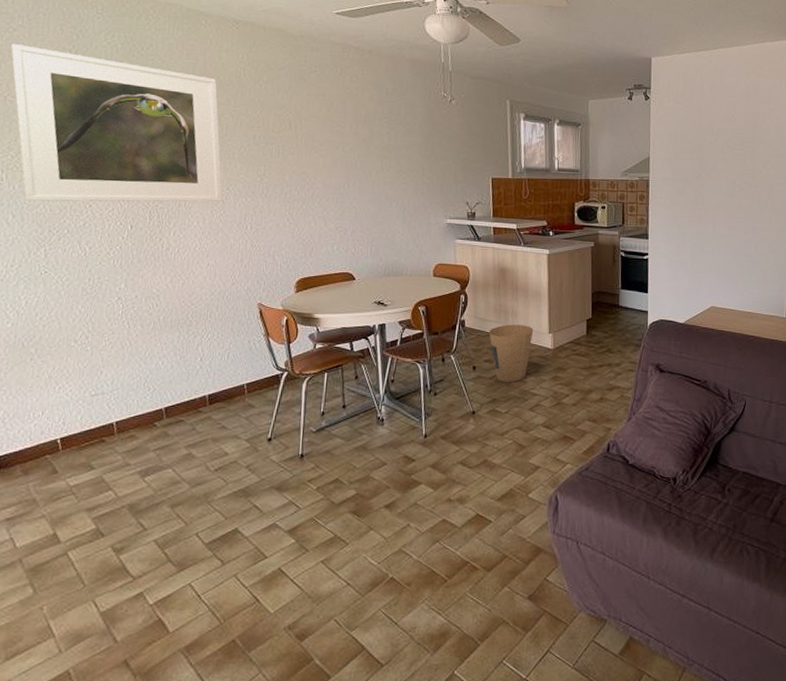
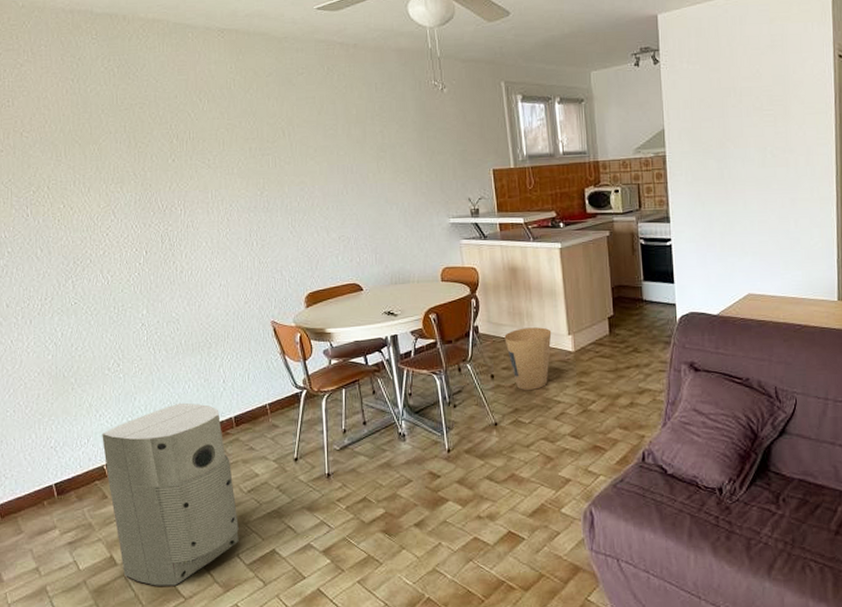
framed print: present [11,43,223,202] -> none [21,79,227,235]
air purifier: none [59,378,201,565] -> present [102,402,239,586]

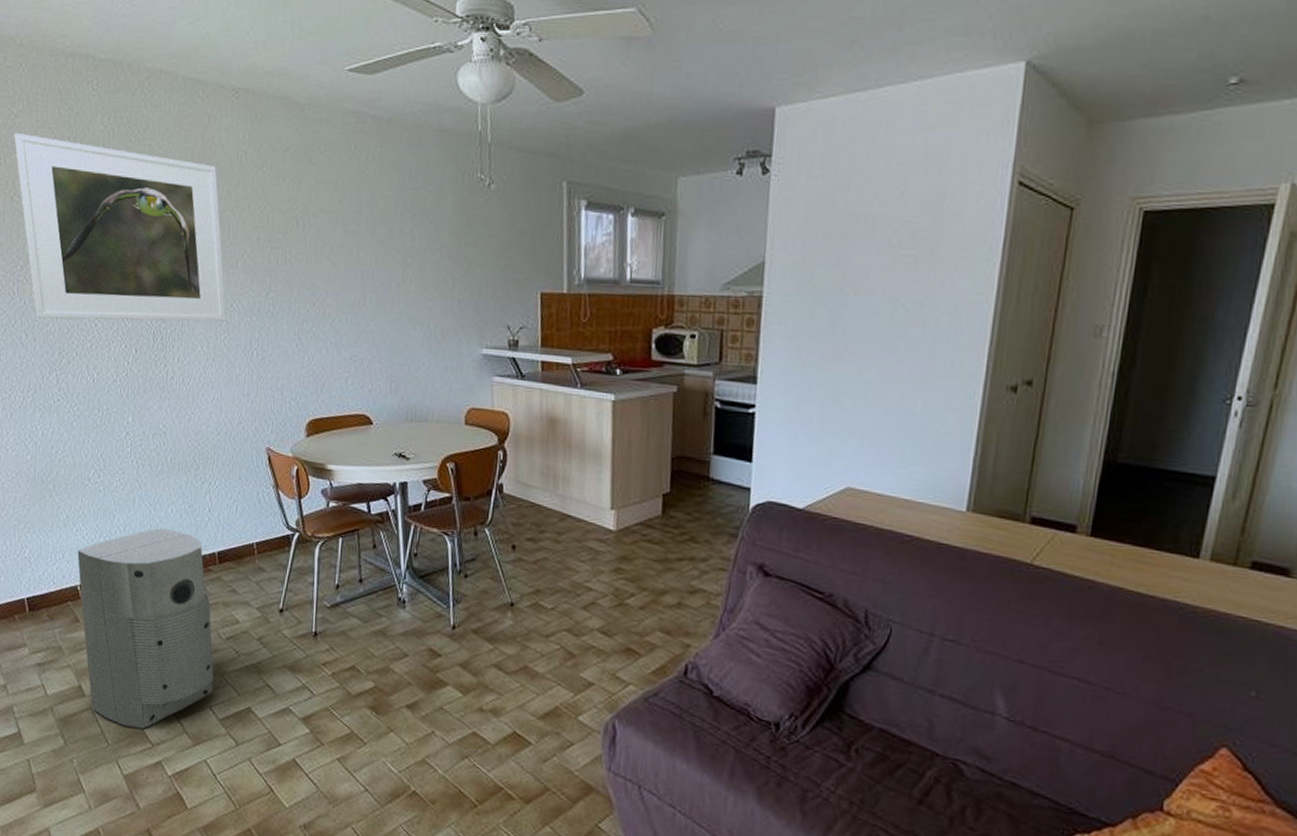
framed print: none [21,79,227,235] -> present [14,132,227,322]
trash can: present [504,327,552,390] -> none [533,493,591,571]

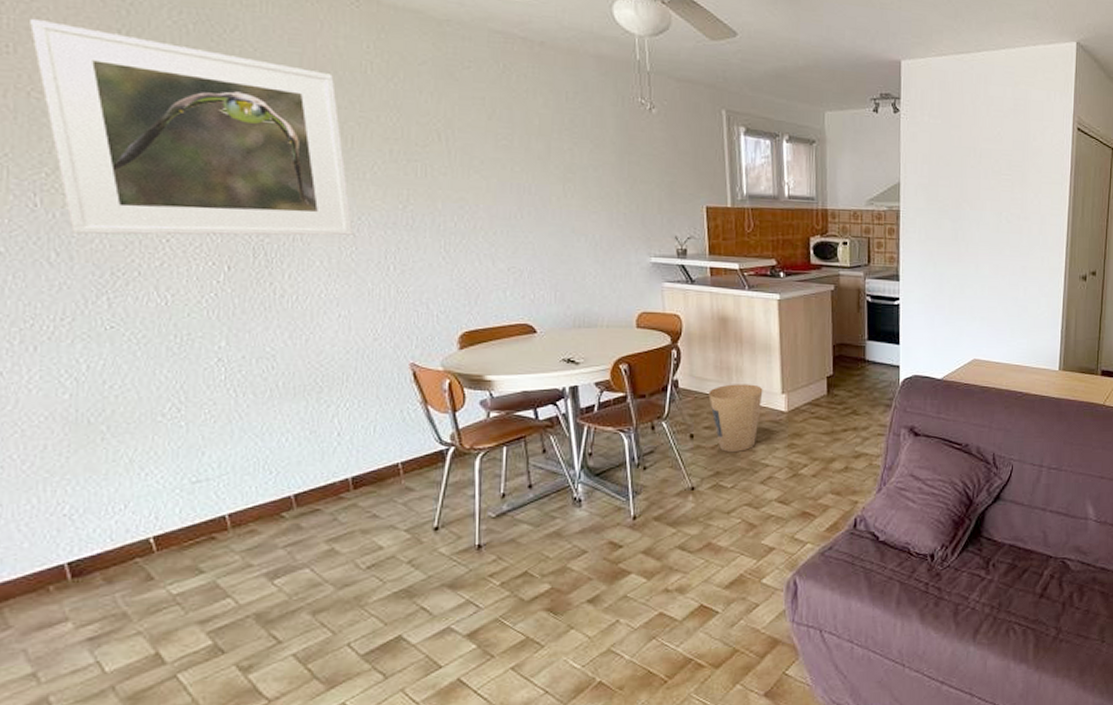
air purifier: present [77,527,214,729] -> none [148,459,352,687]
trash can: none [533,493,591,571] -> present [708,384,763,452]

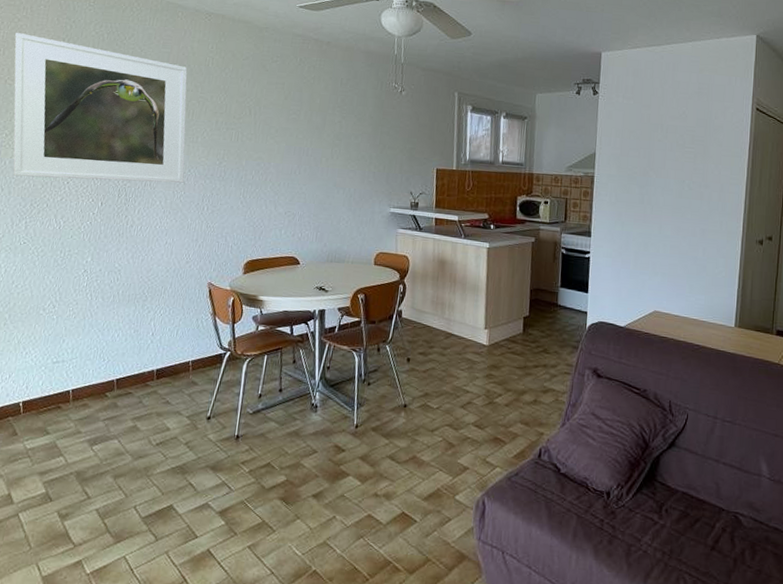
trash can: present [708,384,763,452] -> none [425,317,470,377]

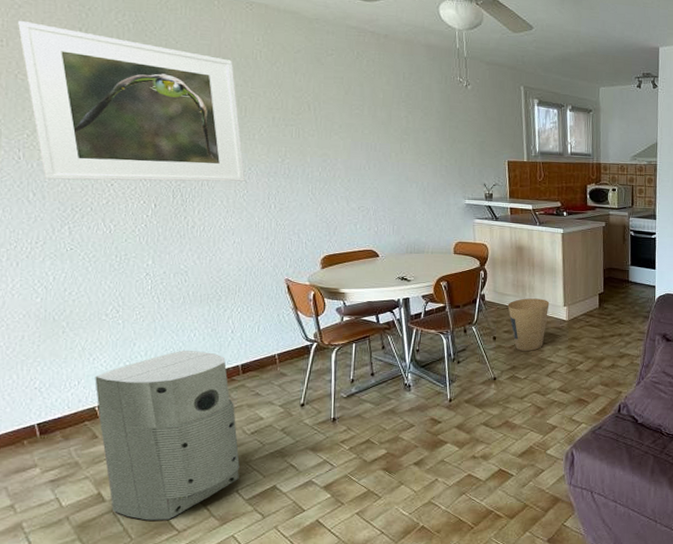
air purifier: none [17,350,145,531] -> present [95,350,240,521]
trash can: none [425,317,470,377] -> present [508,298,550,351]

